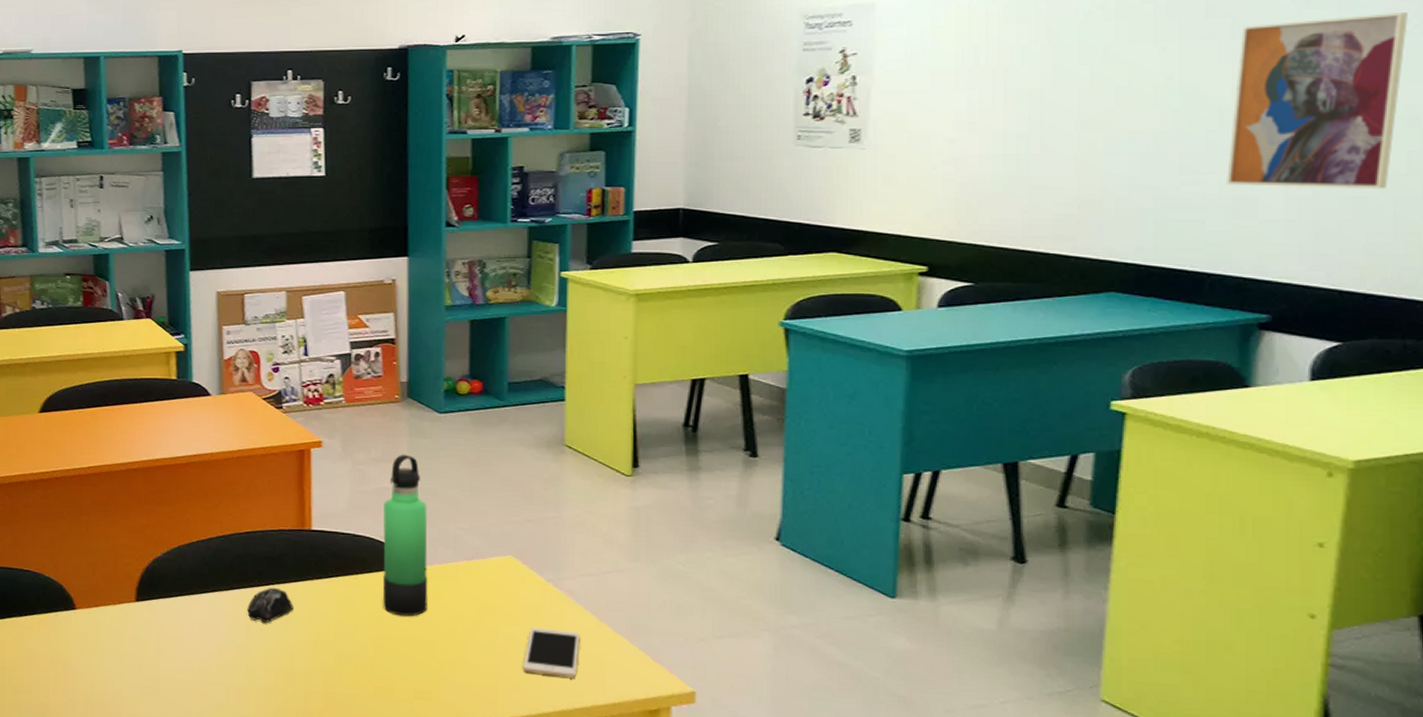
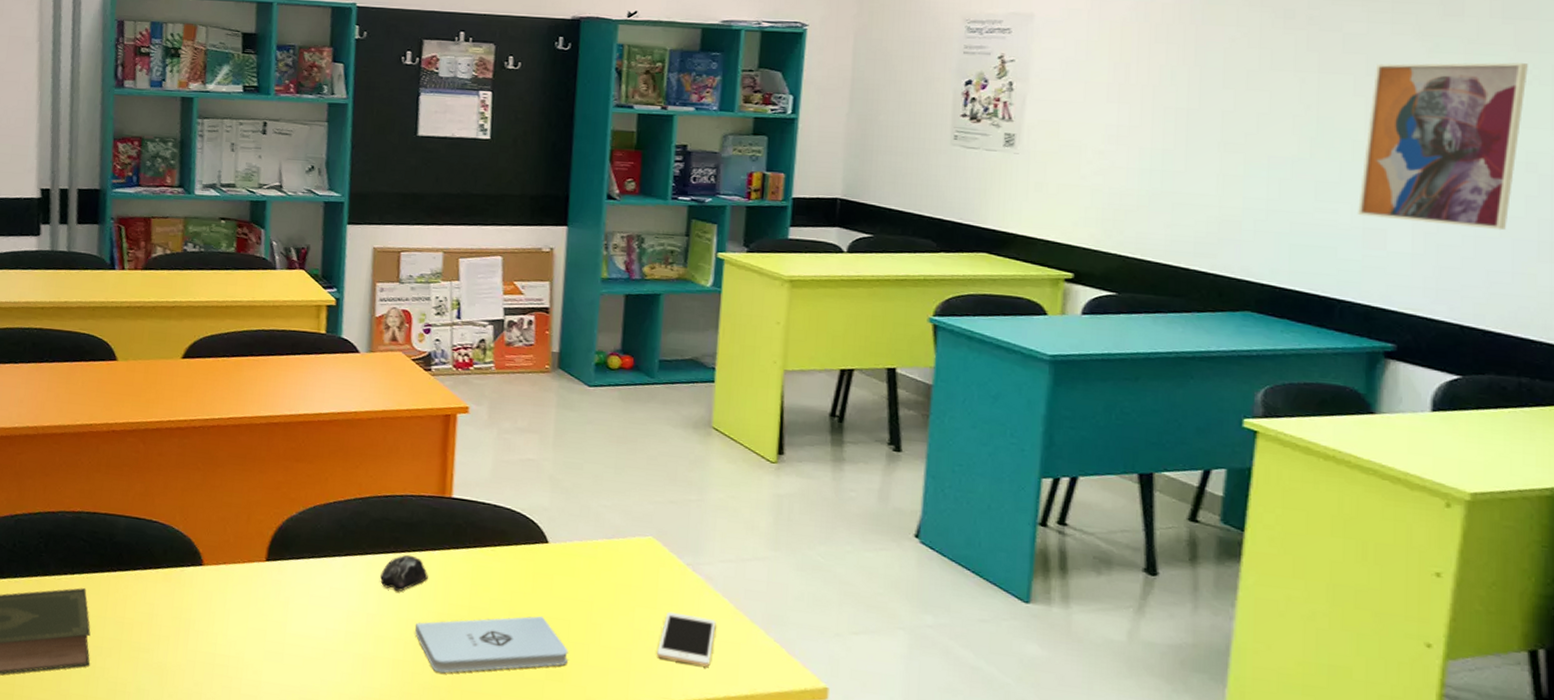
notepad: none [285,638,435,699] -> present [415,616,568,674]
thermos bottle: present [382,454,428,616] -> none [519,425,571,593]

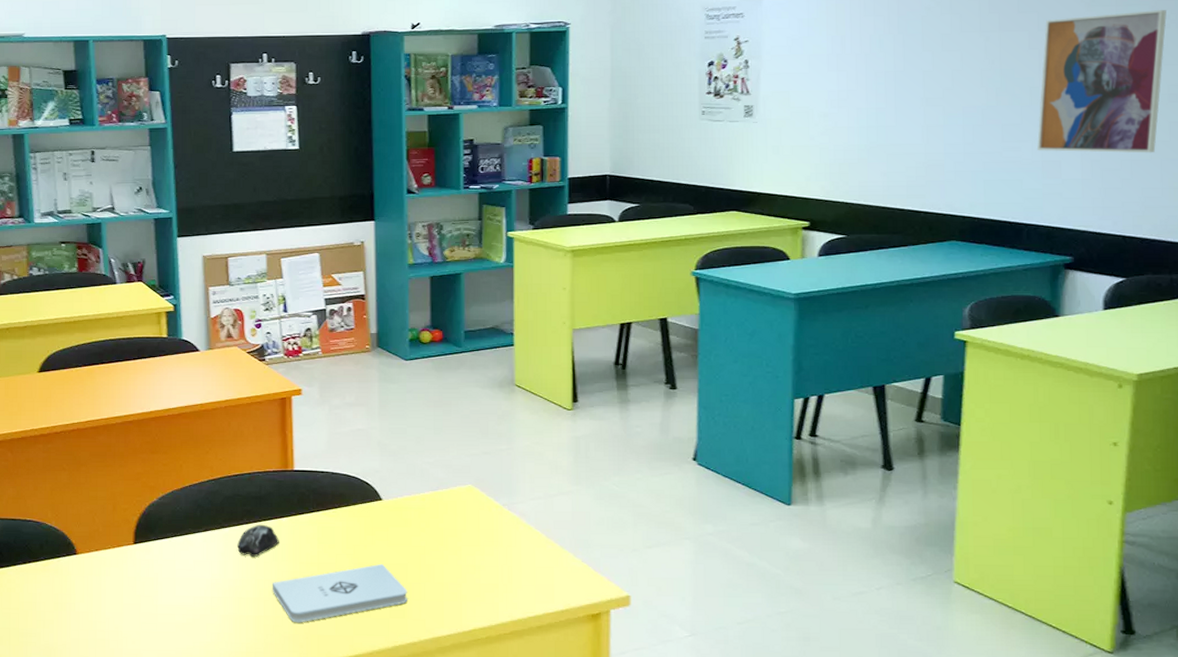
cell phone: present [657,611,716,667] -> none [484,547,532,590]

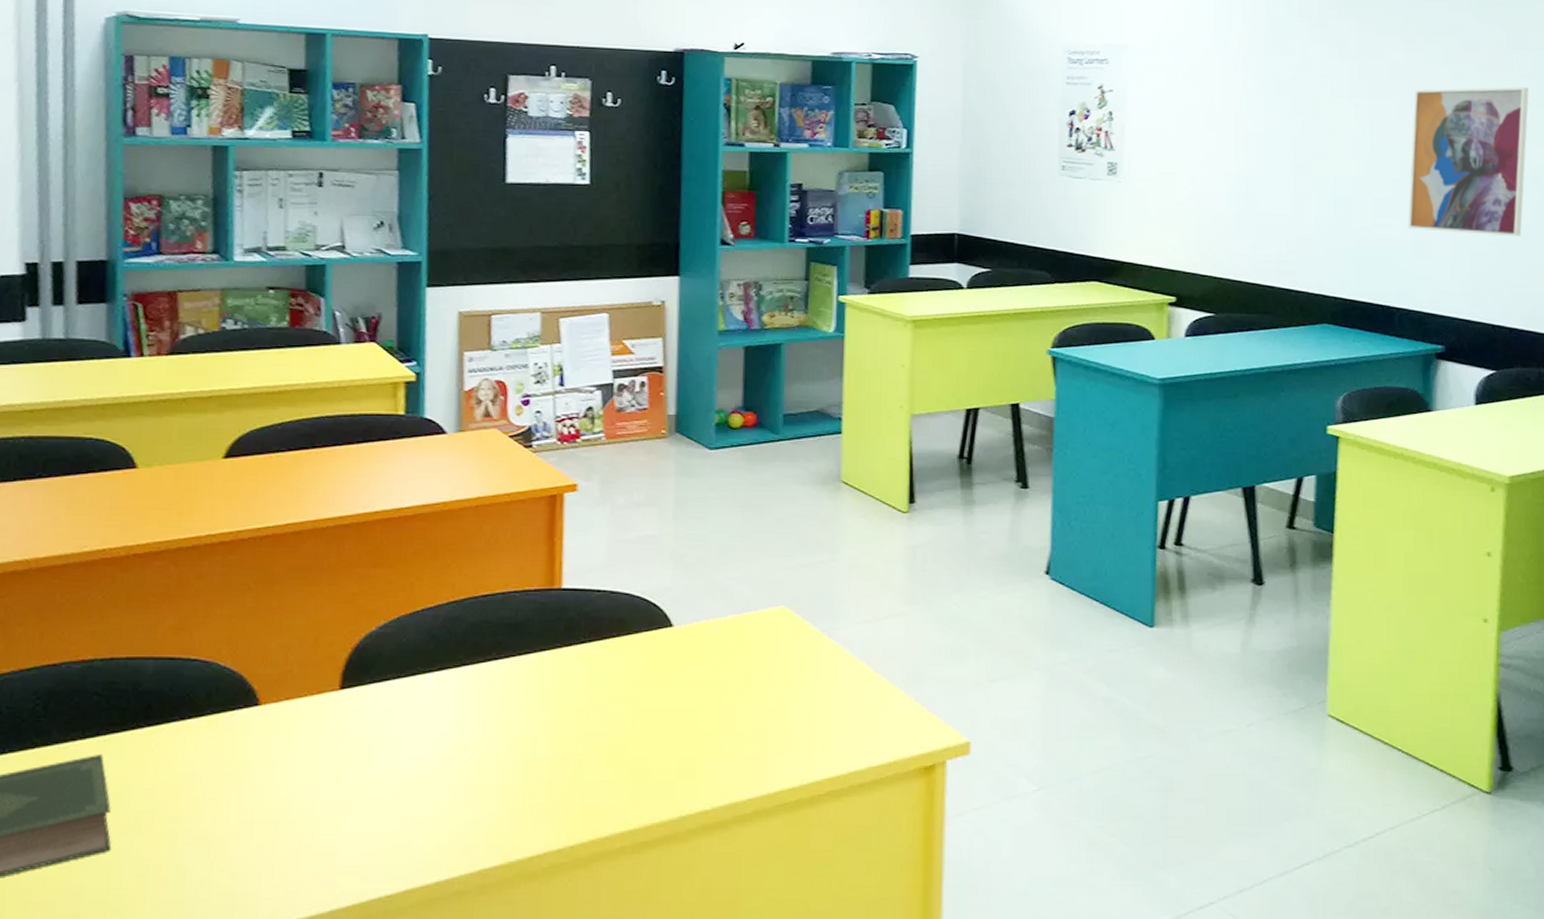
computer mouse: present [237,524,279,557] -> none [481,660,538,703]
notepad: present [273,563,407,623] -> none [525,708,700,790]

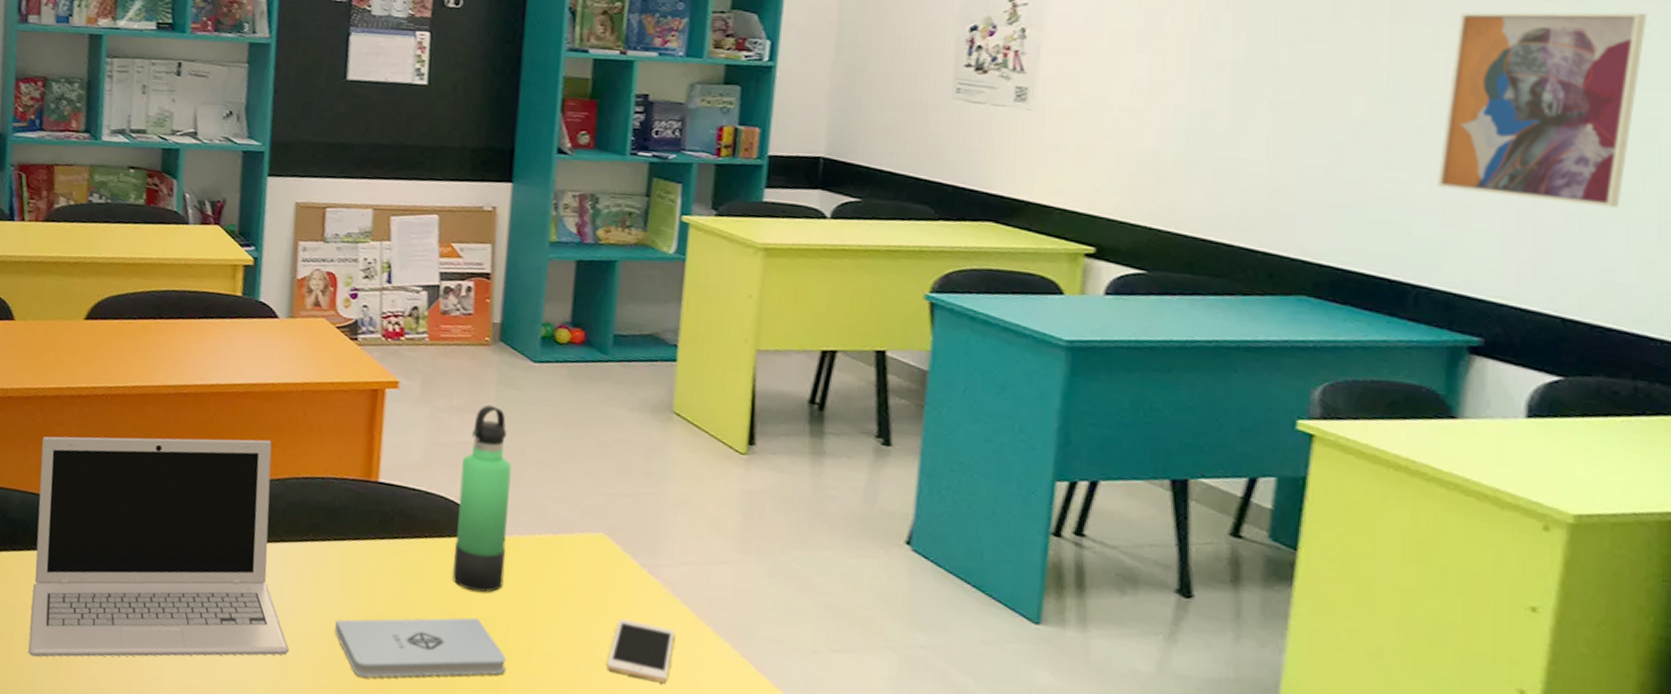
laptop: none [174,562,478,840] -> present [28,436,290,657]
notepad: none [525,708,700,790] -> present [335,617,506,678]
thermos bottle: none [642,496,694,683] -> present [452,404,512,593]
cell phone: none [795,684,855,738] -> present [607,618,675,683]

